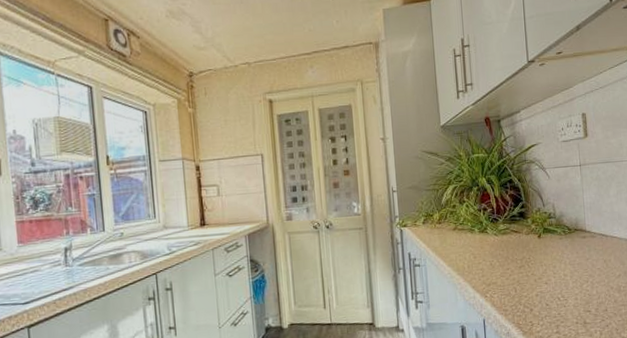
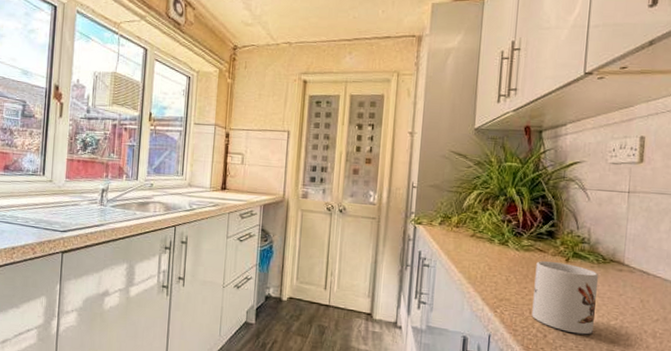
mug: none [514,239,570,302] -> present [532,261,599,335]

